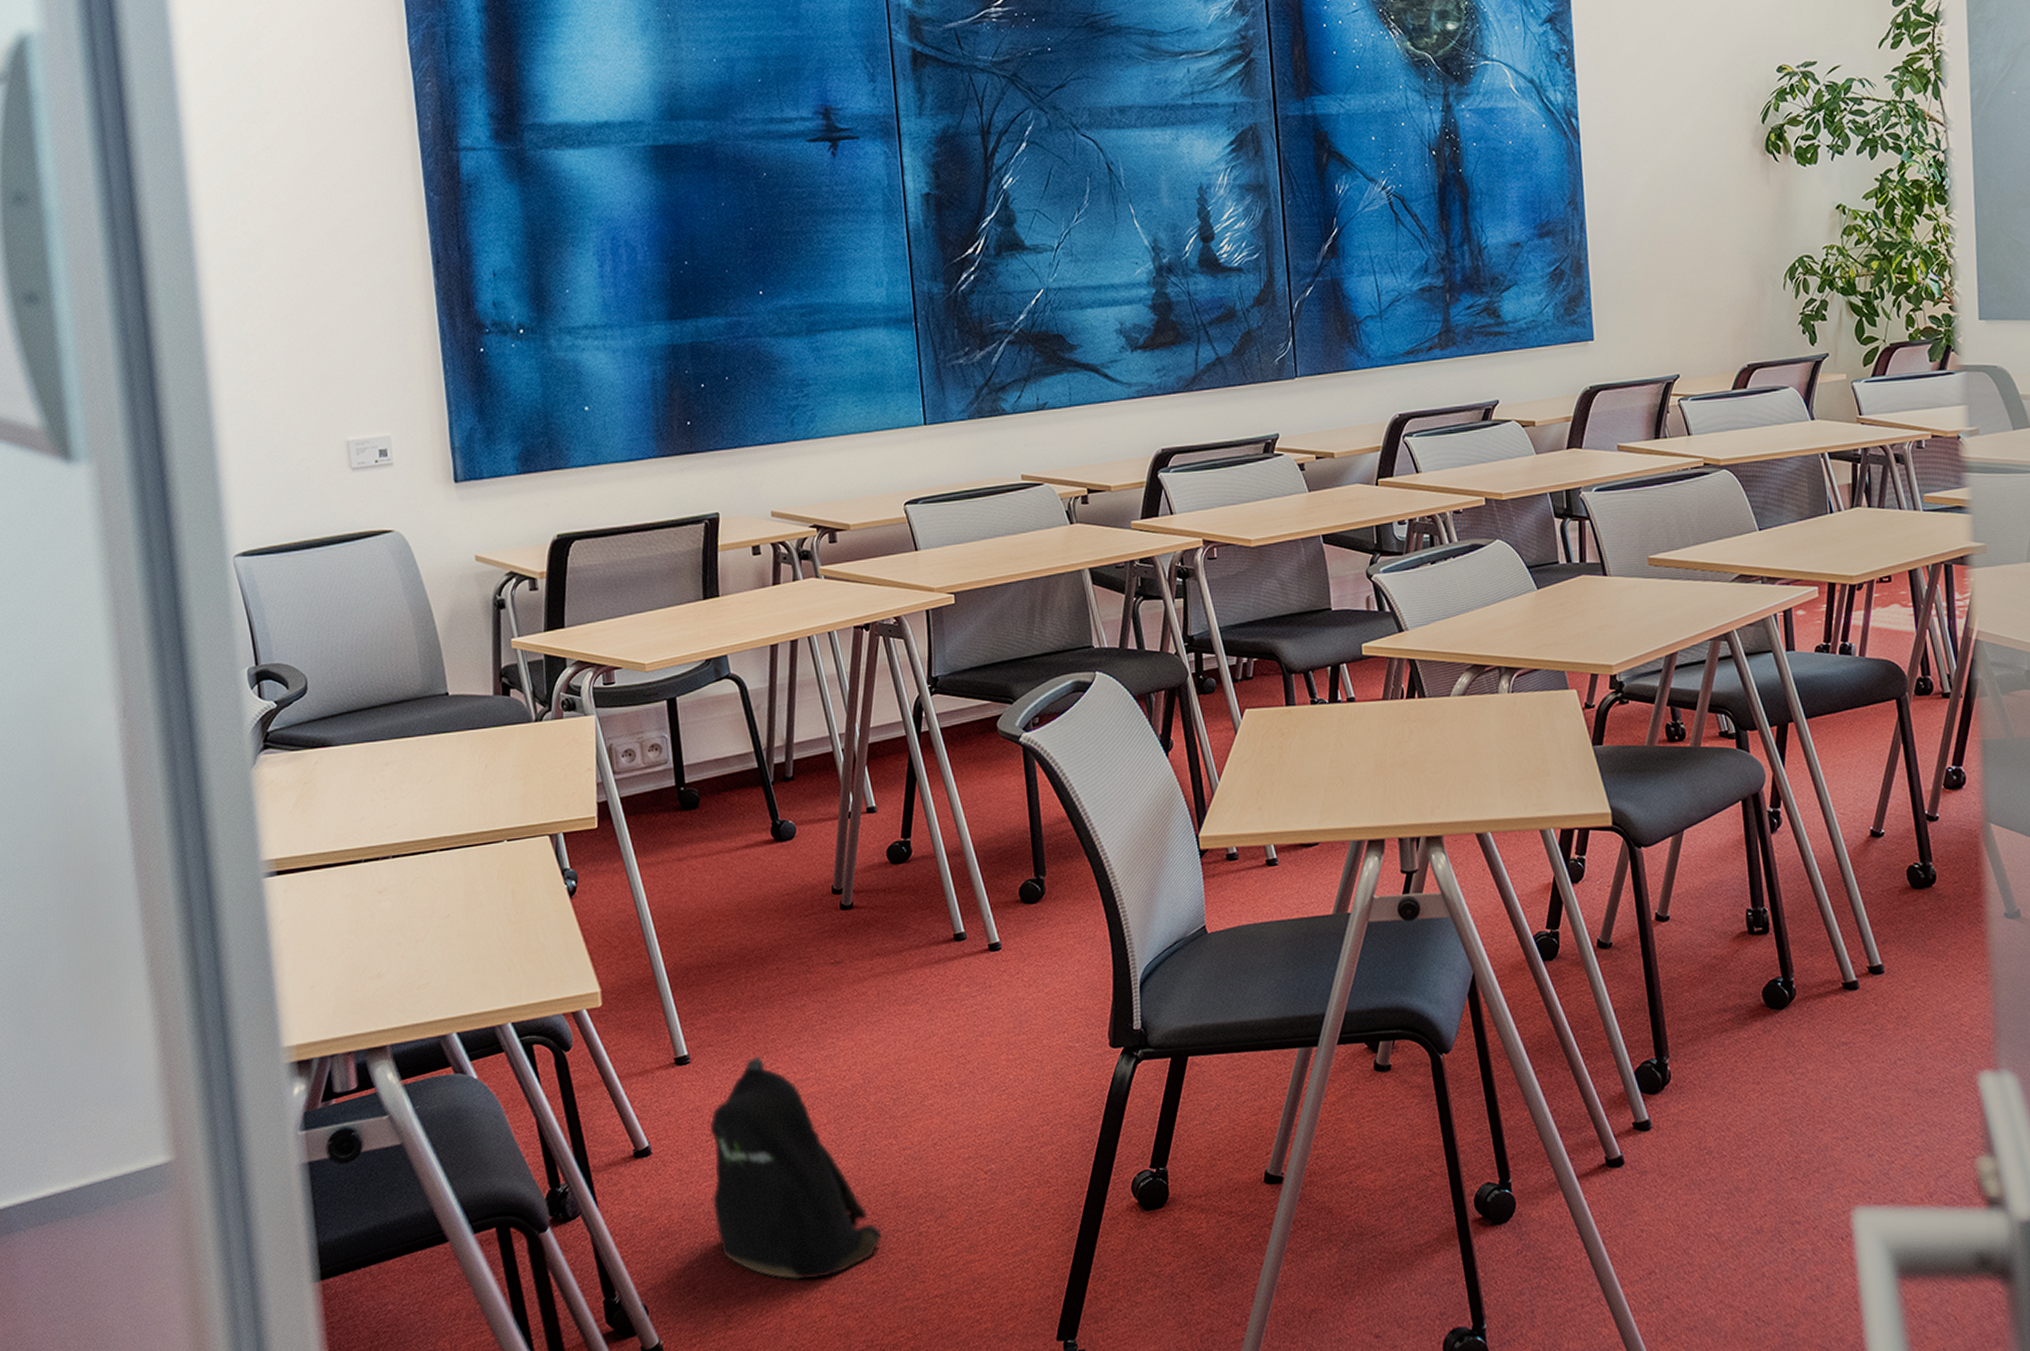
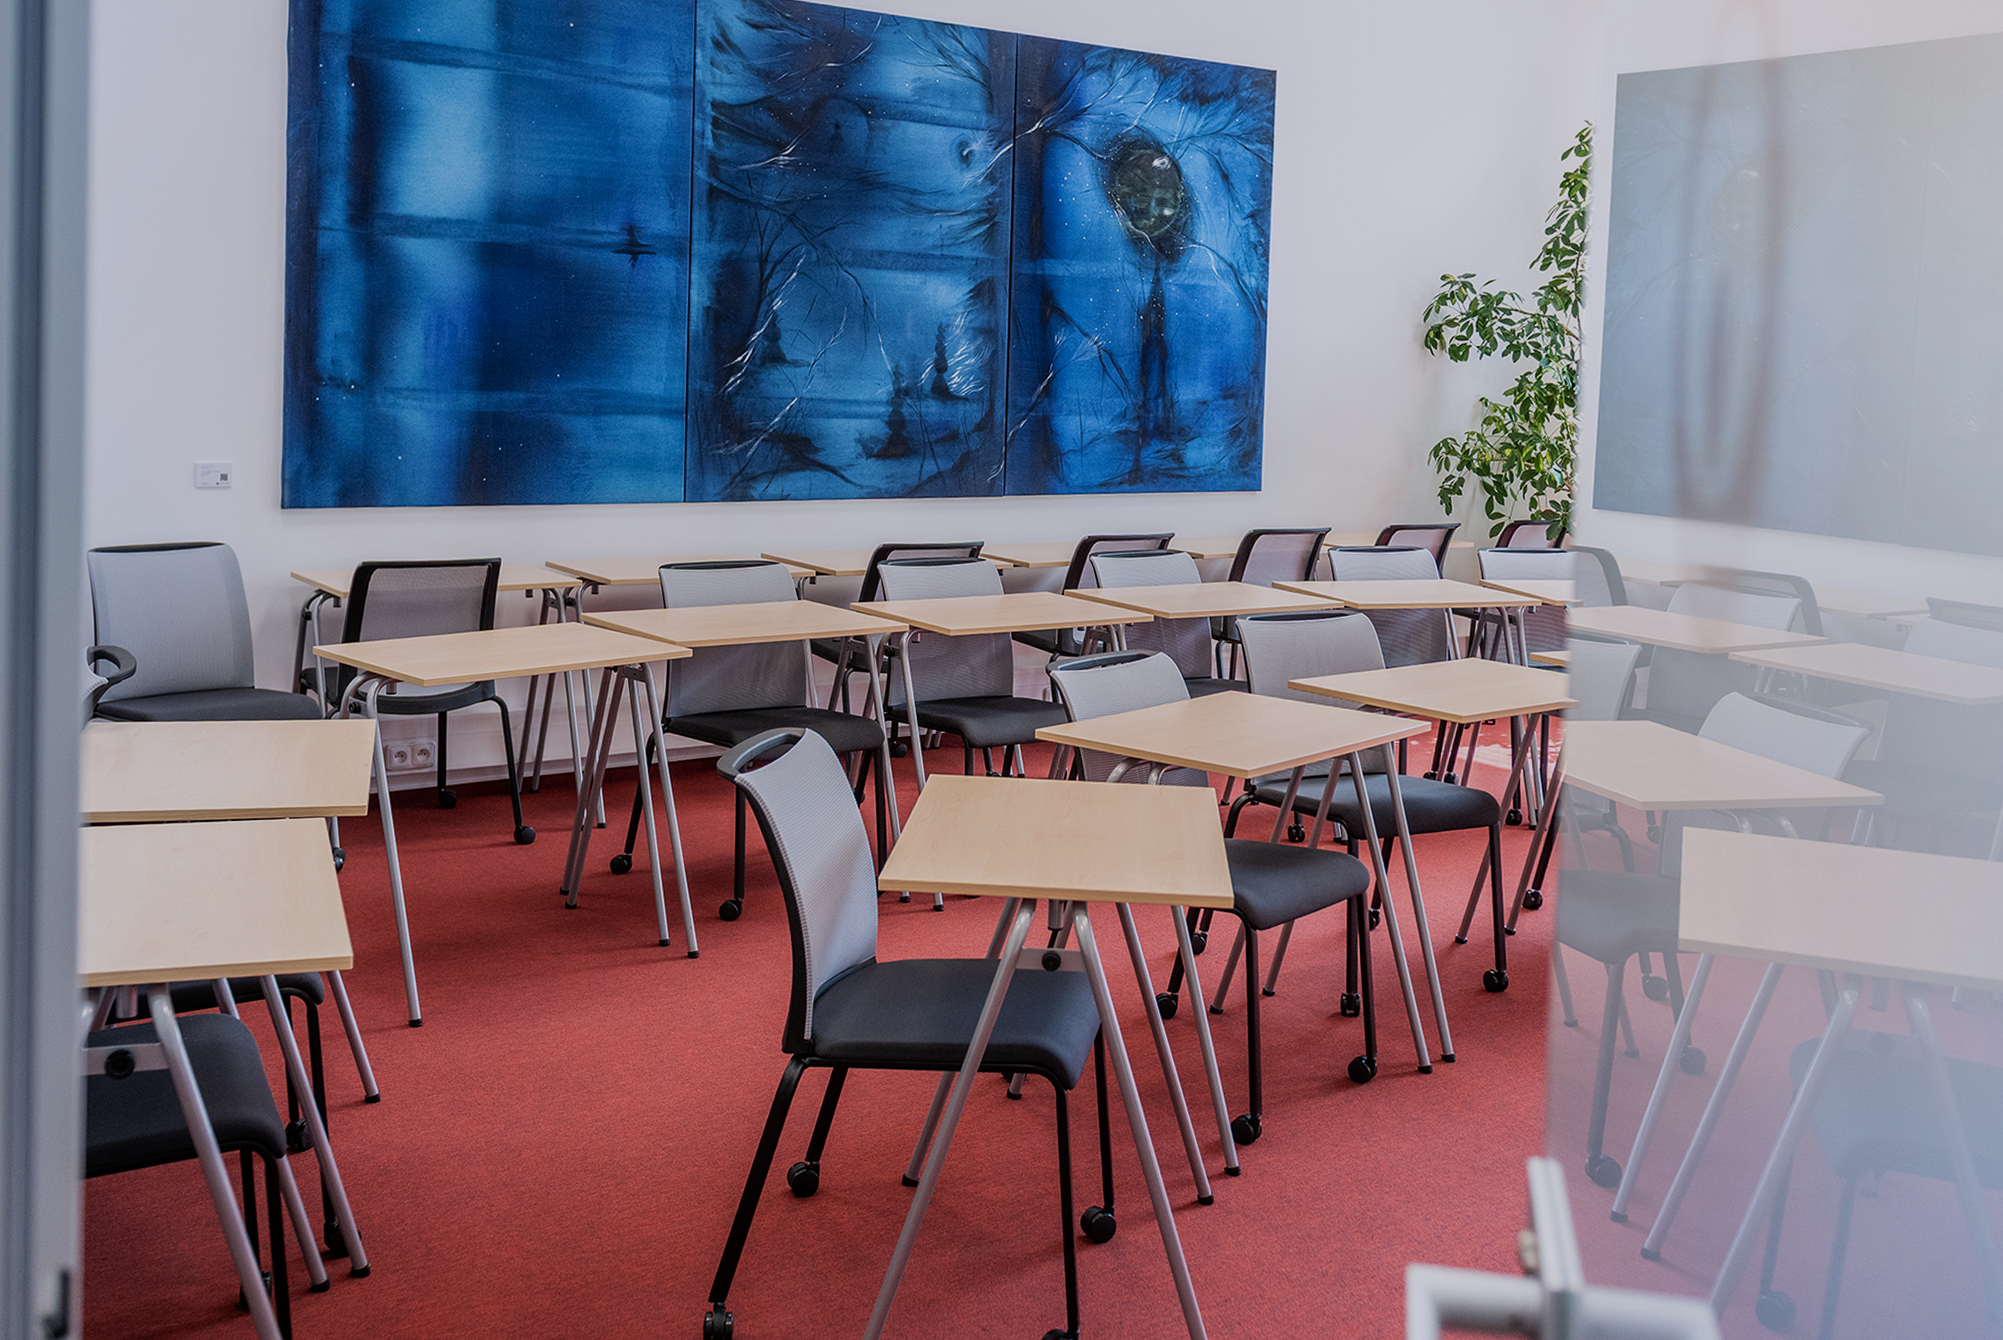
backpack: present [709,1056,883,1280] -> none [427,1026,569,1224]

